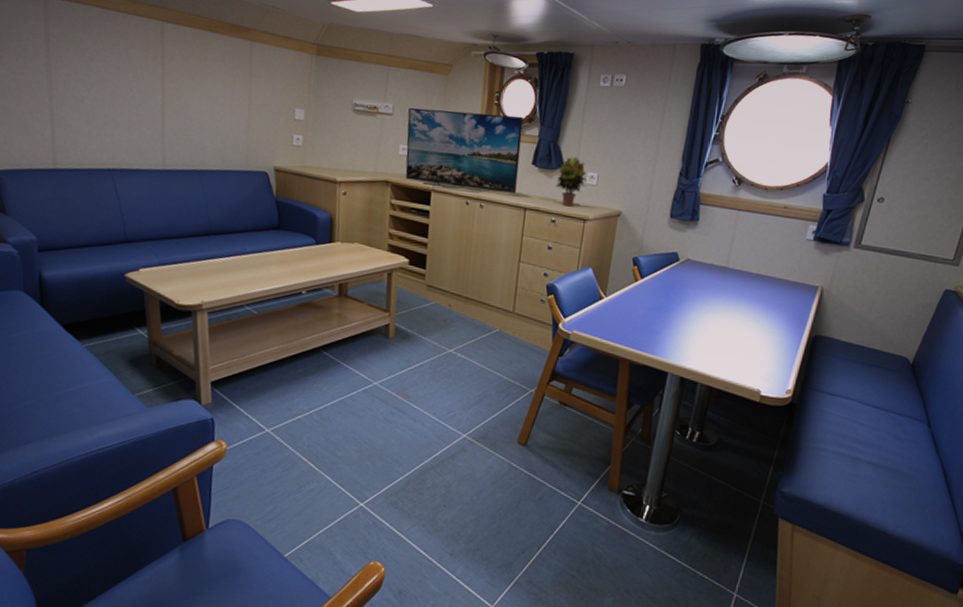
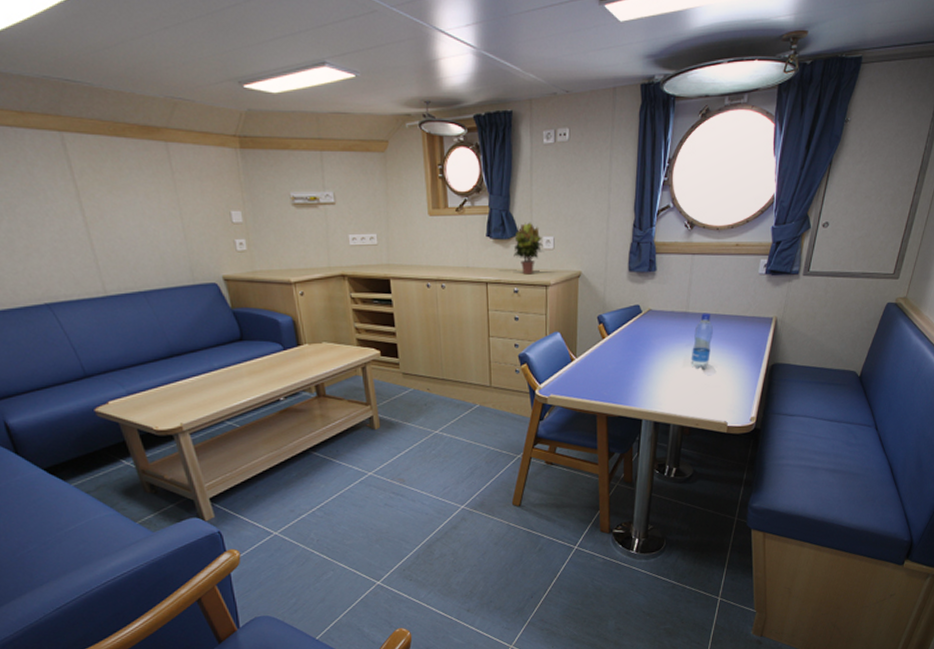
television: present [405,107,524,194] -> none [351,187,475,275]
bottle: none [726,270,753,330] -> present [691,312,713,370]

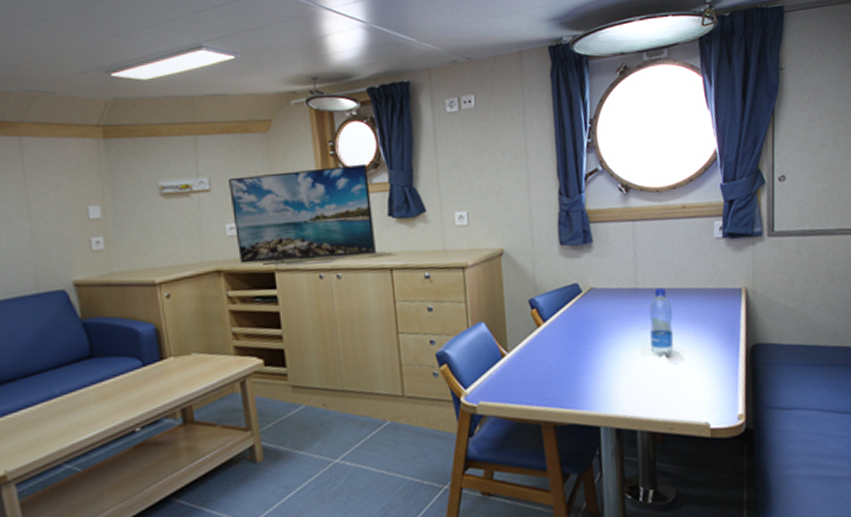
television: none [351,187,475,275] -> present [229,163,376,267]
potted plant: present [513,222,544,275] -> none [420,196,458,257]

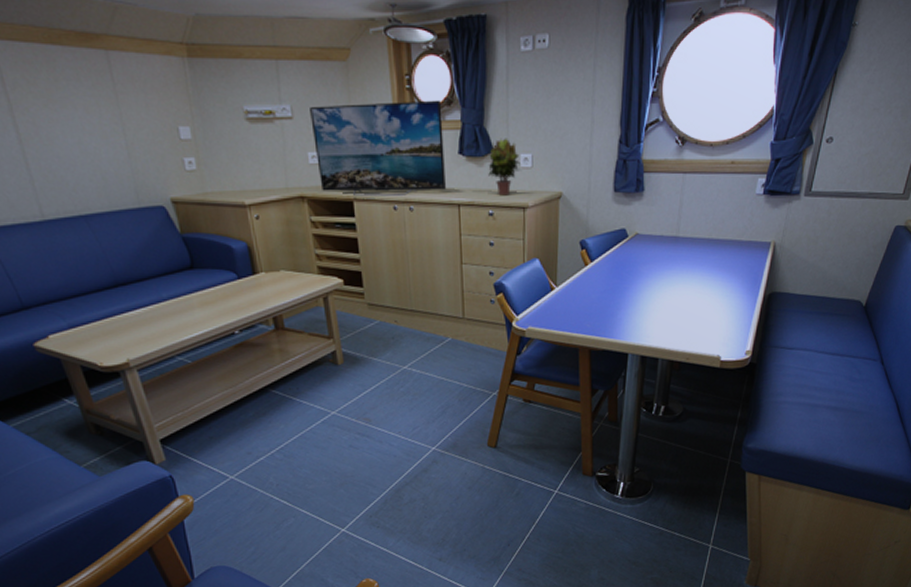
potted plant: none [420,196,458,257] -> present [488,138,522,196]
bottle: present [649,287,674,359] -> none [681,237,705,300]

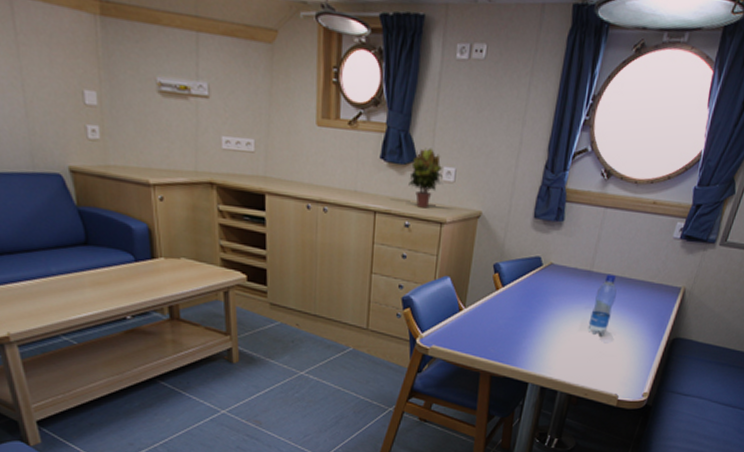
television: present [310,100,446,197] -> none [228,87,369,195]
bottle: none [681,237,705,300] -> present [587,274,617,336]

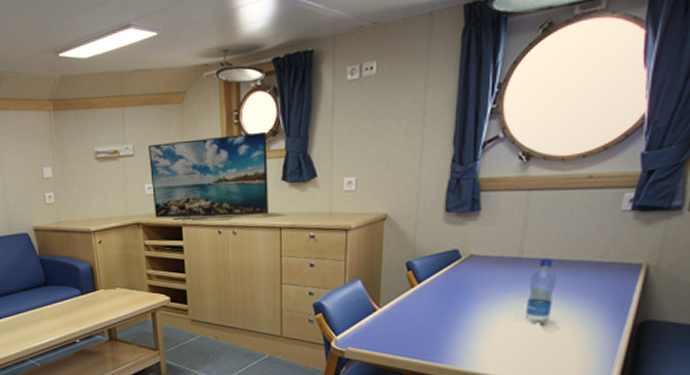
television: none [228,87,369,195] -> present [149,131,268,222]
potted plant: present [408,147,444,209] -> none [311,163,345,219]

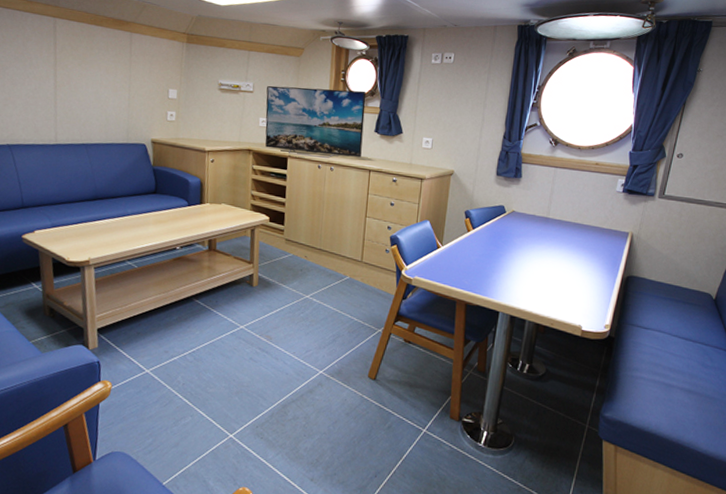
bottle: present [525,258,556,326] -> none [549,220,571,273]

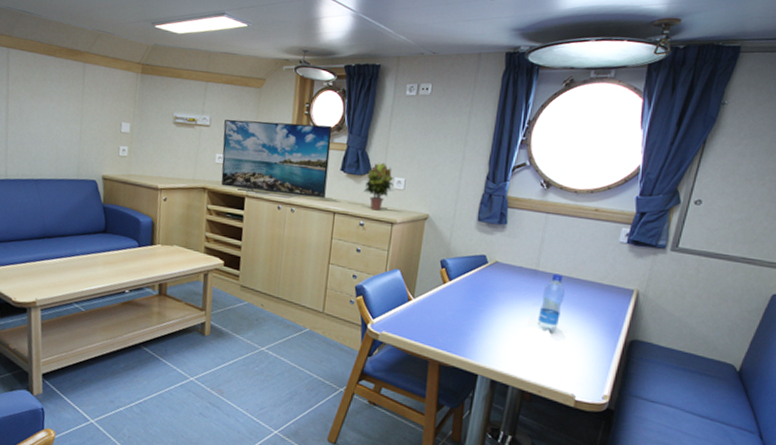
potted plant: none [396,124,423,168] -> present [364,162,394,211]
bottle: none [549,220,571,273] -> present [537,273,565,333]

